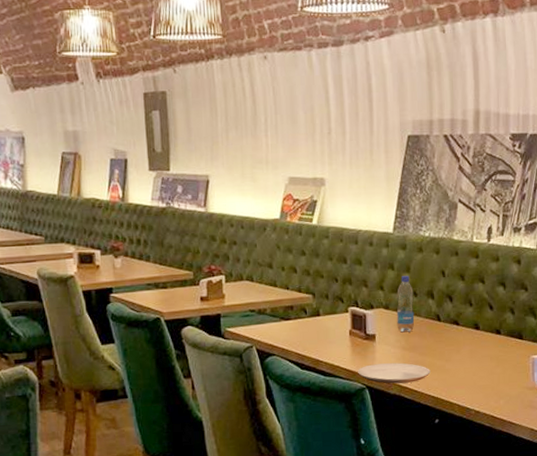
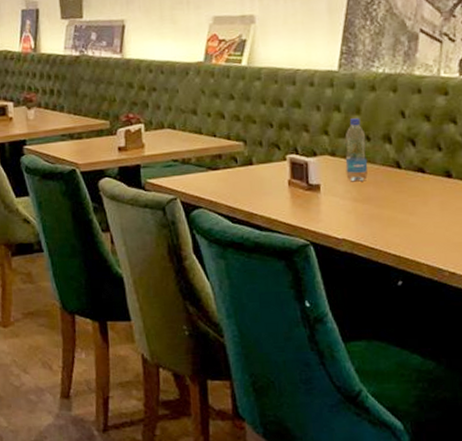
plate: present [358,362,430,384] -> none [300,216,390,240]

